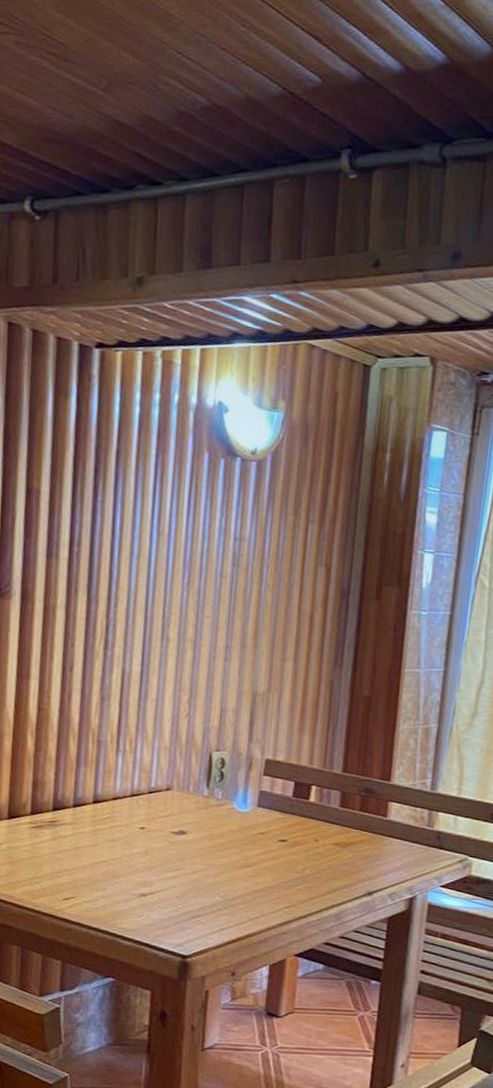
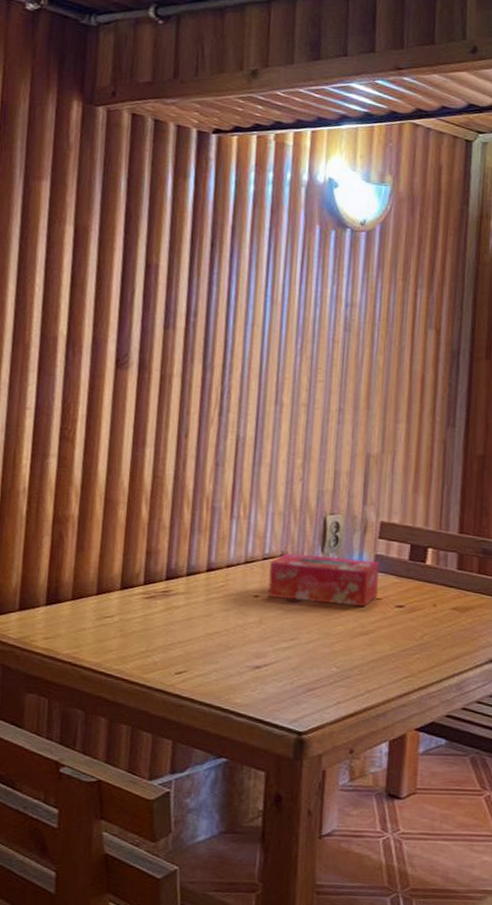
tissue box: none [153,787,264,840] -> present [268,553,380,607]

